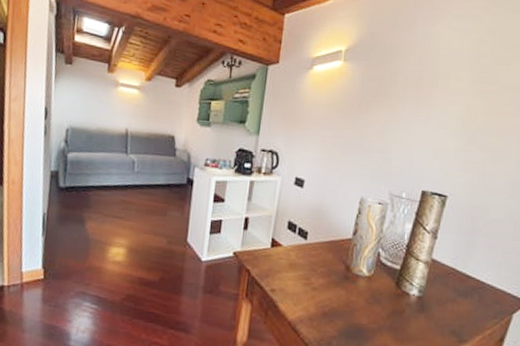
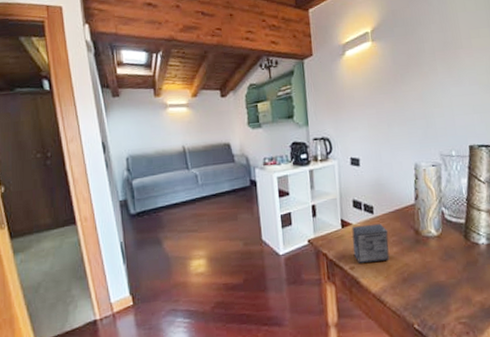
small box: none [277,248,317,290] -> present [351,223,390,263]

